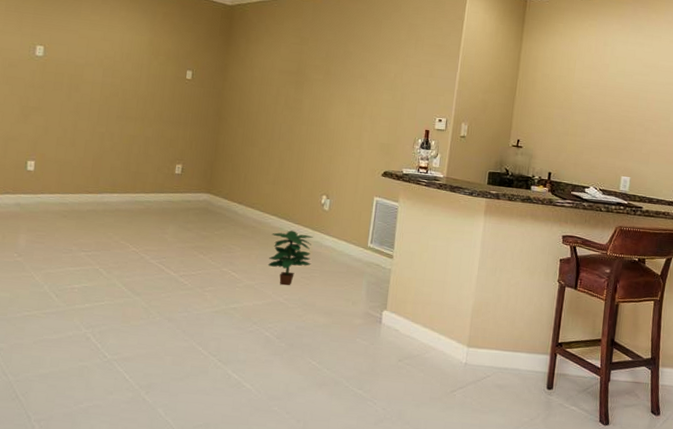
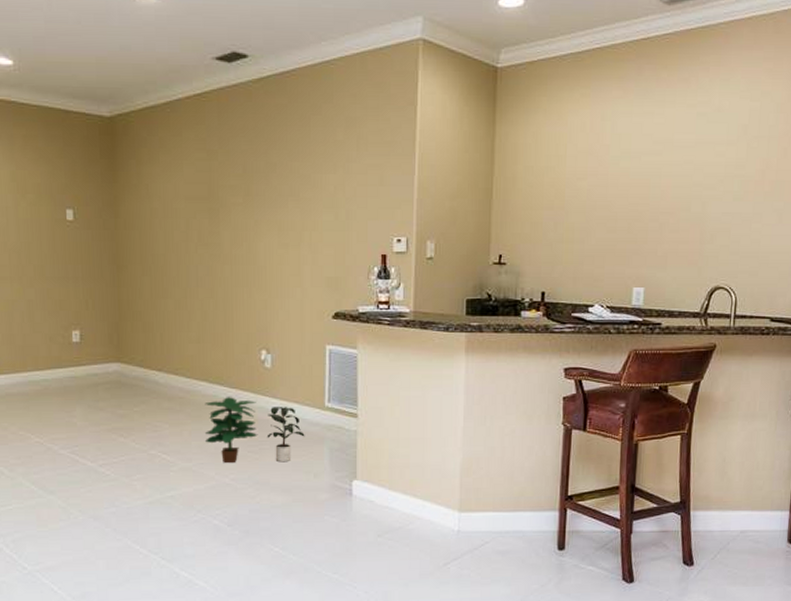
potted plant: none [318,242,349,290] -> present [267,407,305,463]

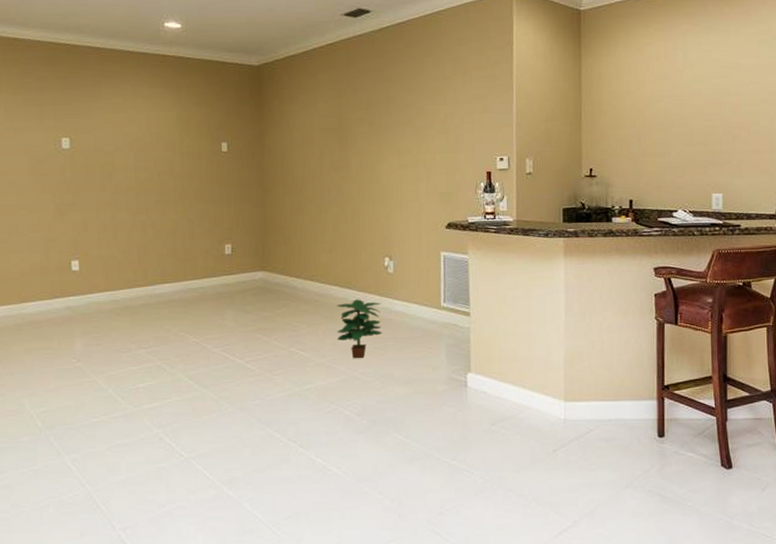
potted plant: present [267,407,305,463] -> none [390,307,424,358]

